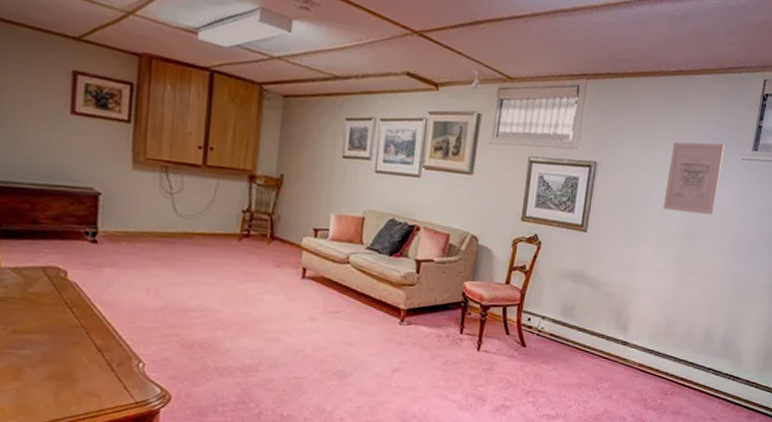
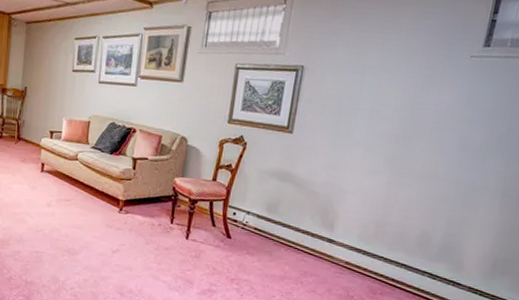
wall art: present [662,142,725,216] -> none [374,40,450,116]

